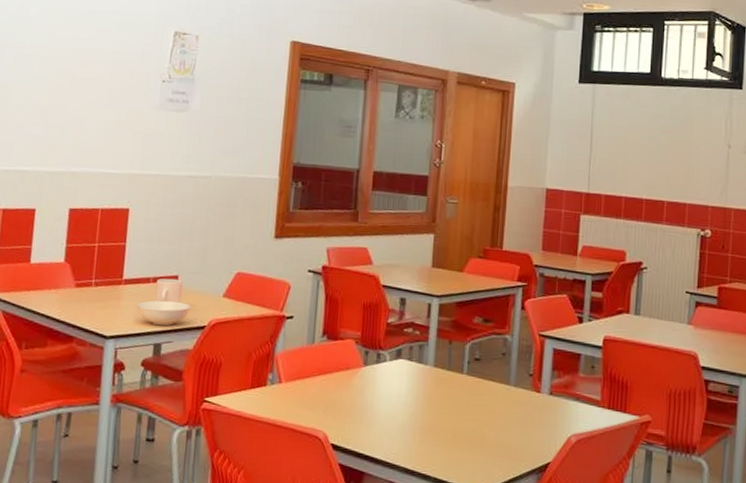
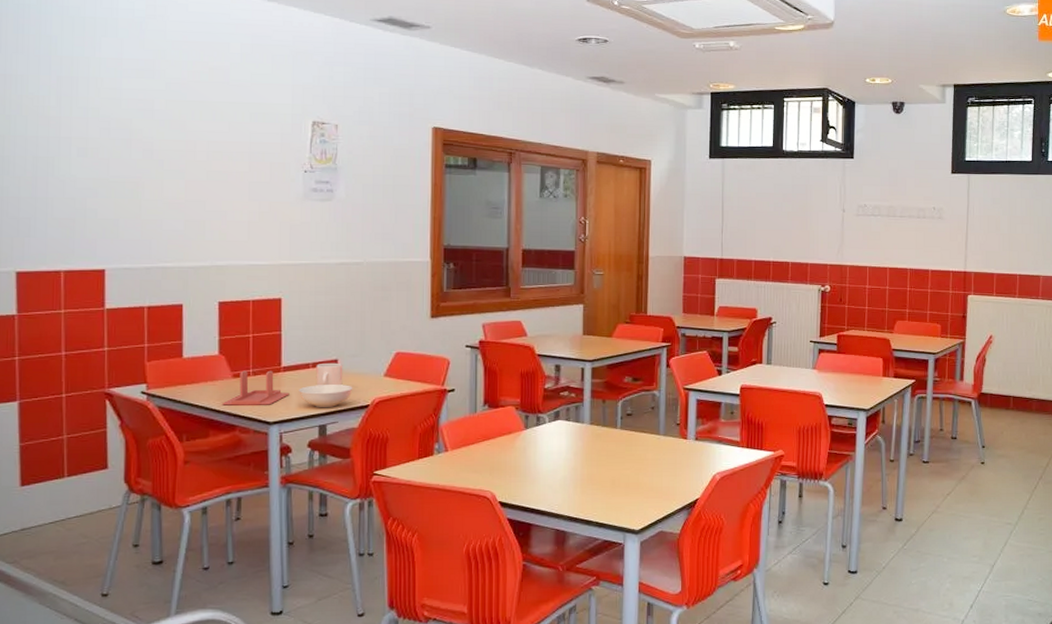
napkin holder: none [62,280,128,318] -> present [222,370,289,406]

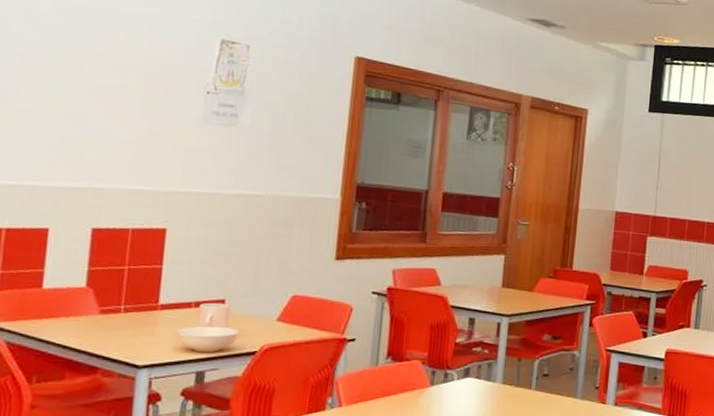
napkin holder: present [222,370,289,406] -> none [84,306,165,347]

